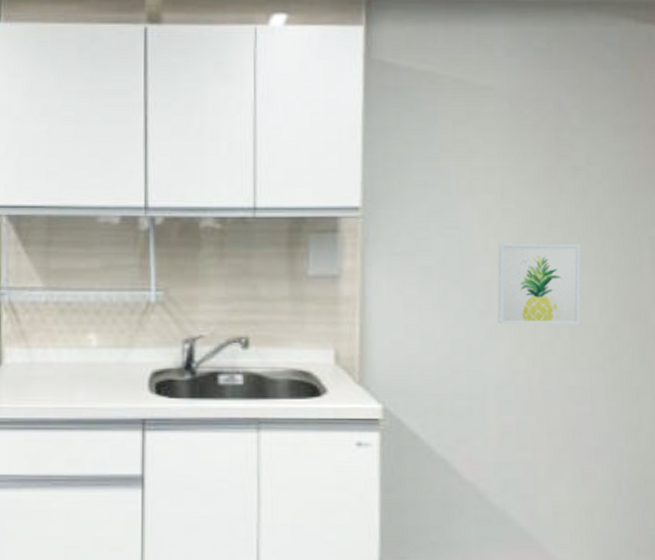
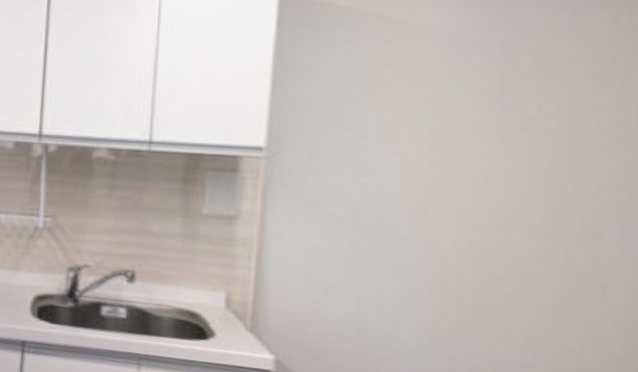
wall art: present [497,243,581,325] -> none [416,197,525,294]

